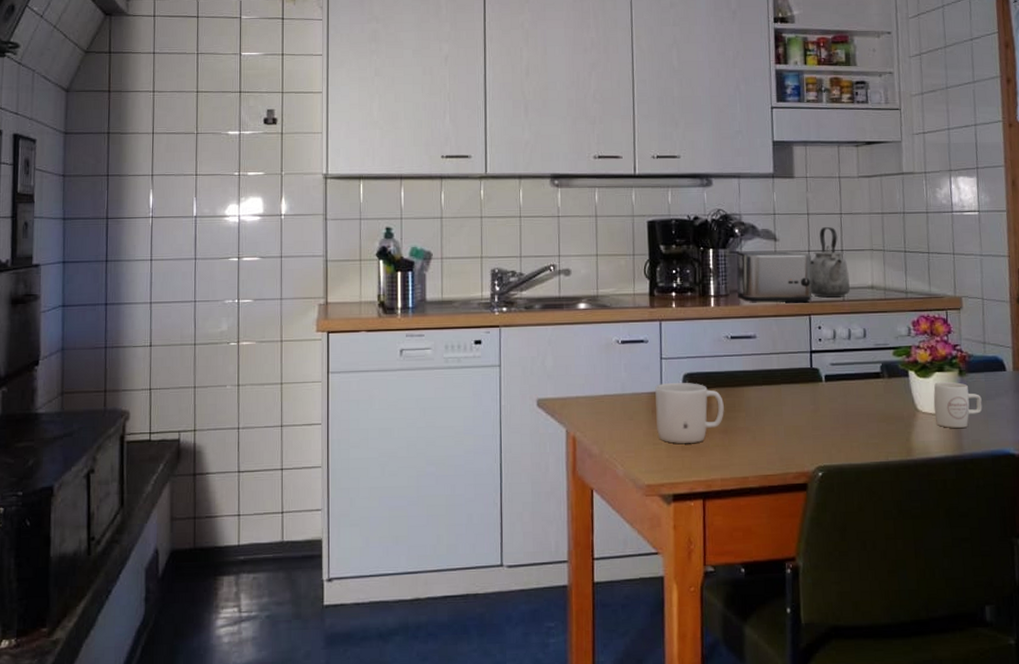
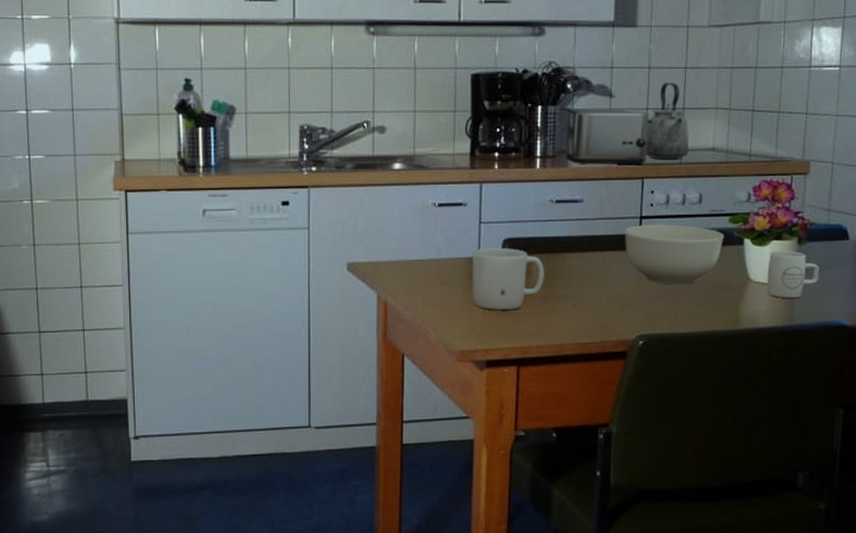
bowl: none [796,358,890,417] -> present [624,225,724,285]

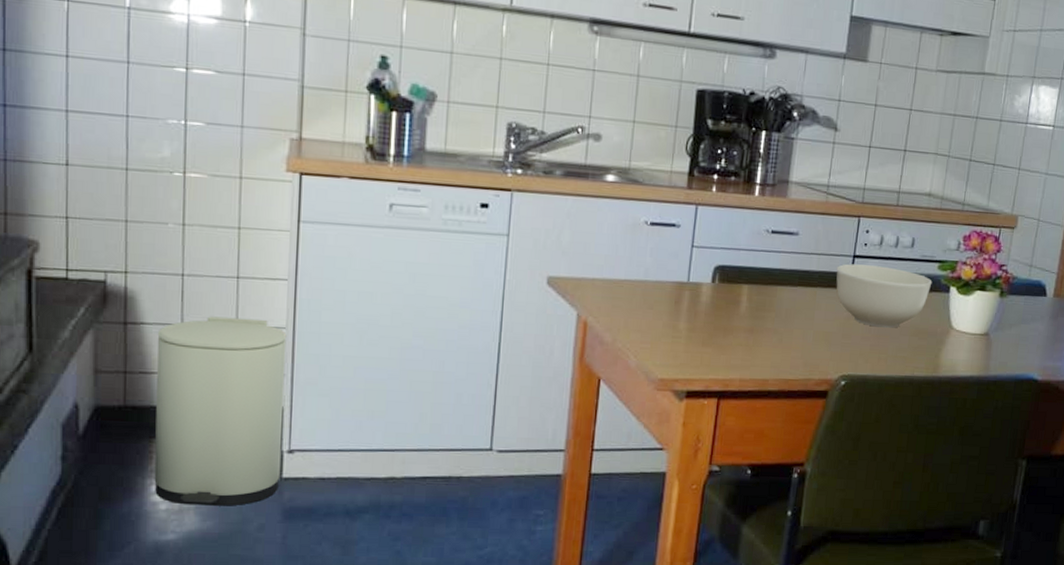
pedal bin: none [20,322,130,489] -> present [154,316,287,506]
mug: present [472,247,544,311] -> none [678,273,754,341]
toaster: present [565,108,653,165] -> none [785,137,874,203]
kettle: present [646,82,689,160] -> none [865,121,908,201]
mug: present [767,250,819,299] -> none [967,301,1017,350]

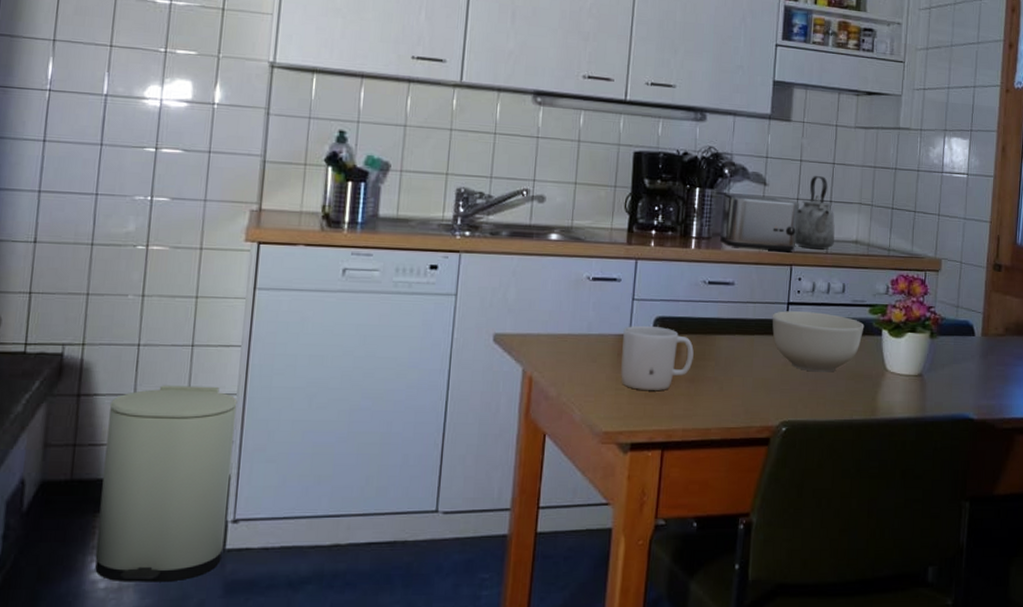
mug: none [678,273,754,341] -> present [621,325,694,391]
toaster: none [785,137,874,203] -> present [719,193,802,253]
kettle: none [865,121,908,201] -> present [795,175,835,250]

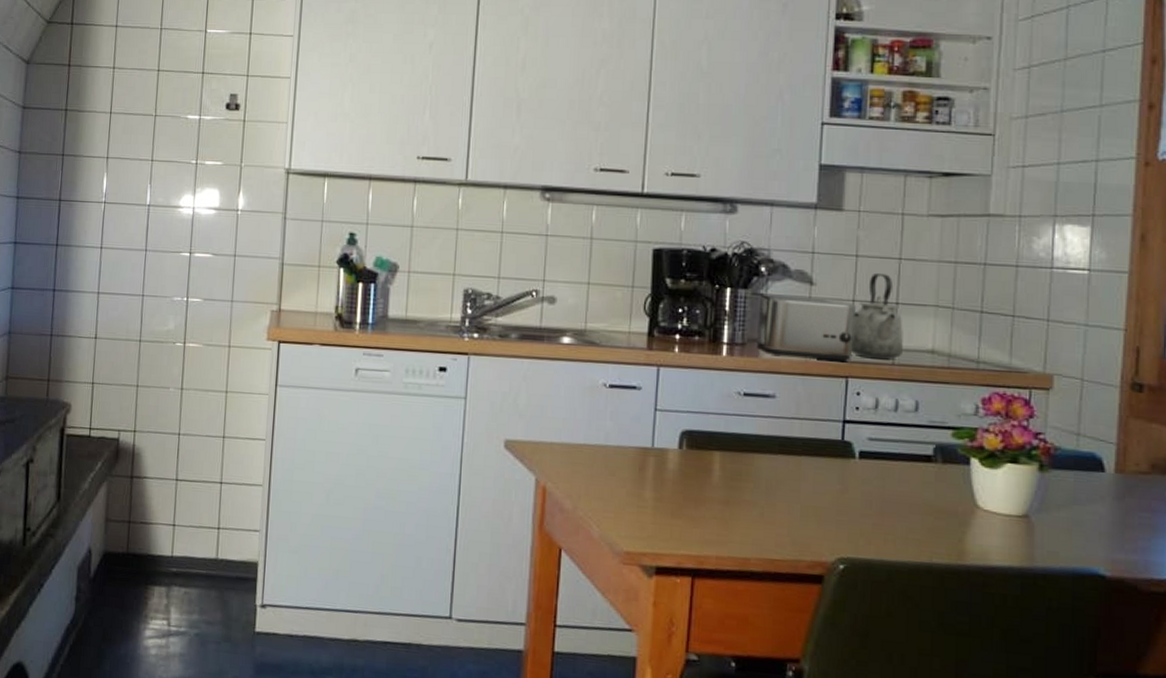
pedal bin: present [95,385,238,582] -> none [147,472,263,657]
mug: present [621,325,694,391] -> none [643,438,728,512]
bowl: present [772,311,865,372] -> none [823,429,946,505]

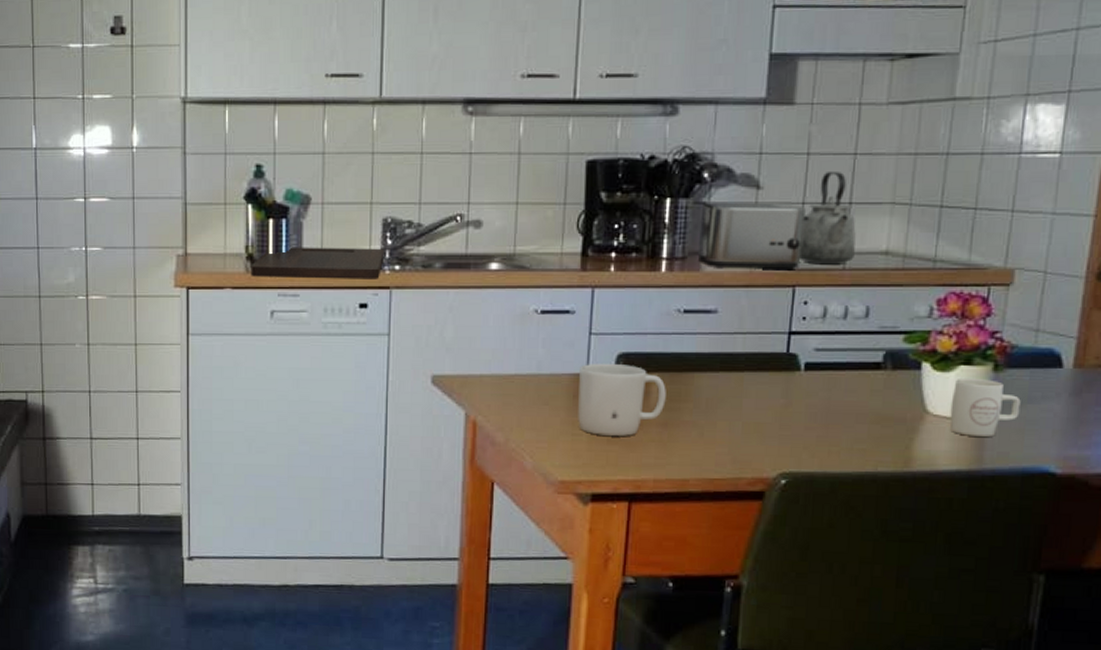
cutting board: none [338,310,465,345] -> present [250,247,385,279]
mug: none [643,438,728,512] -> present [578,363,666,437]
mug: none [999,475,1067,536] -> present [949,377,1021,438]

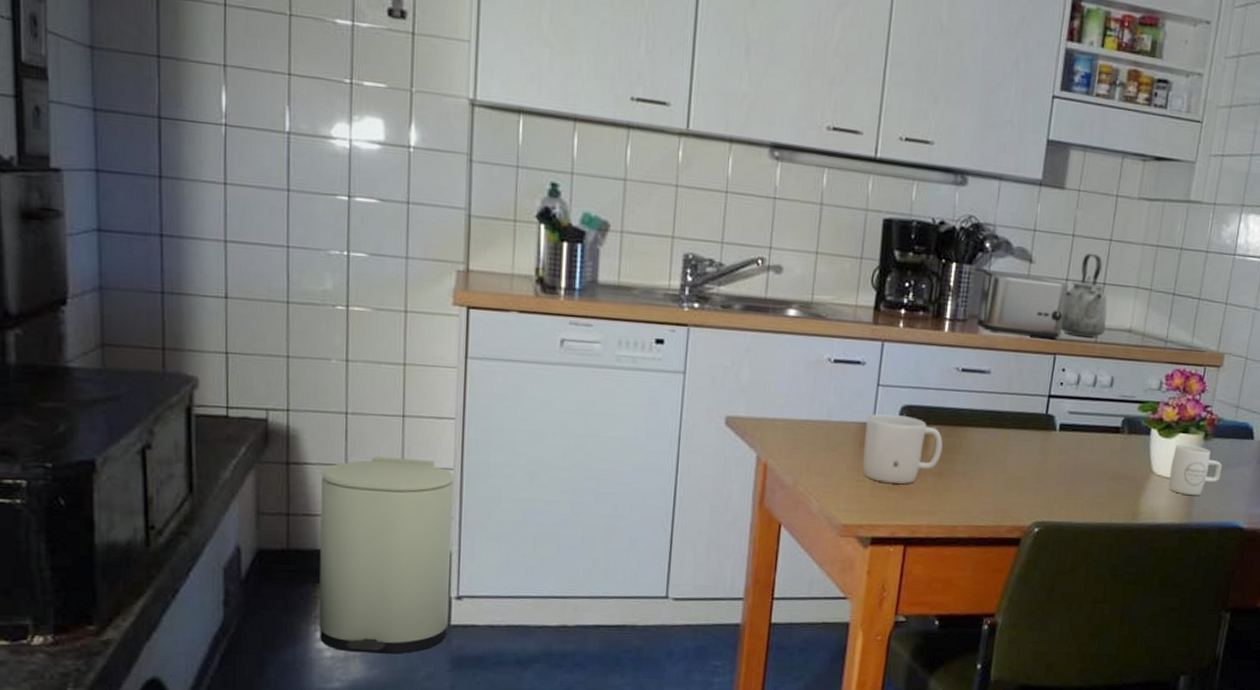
pedal bin: none [71,429,182,611] -> present [319,456,454,654]
cutting board: present [250,247,385,279] -> none [540,274,684,316]

